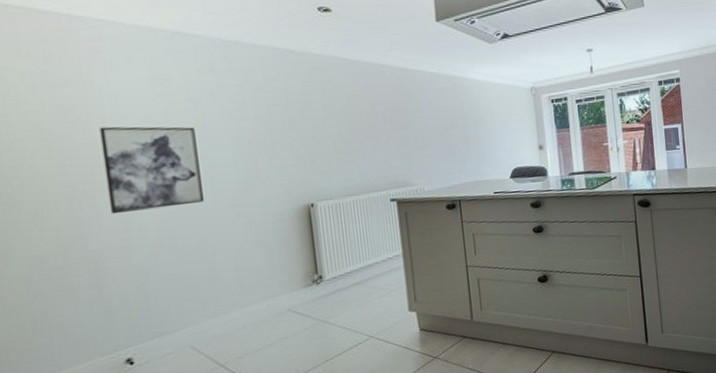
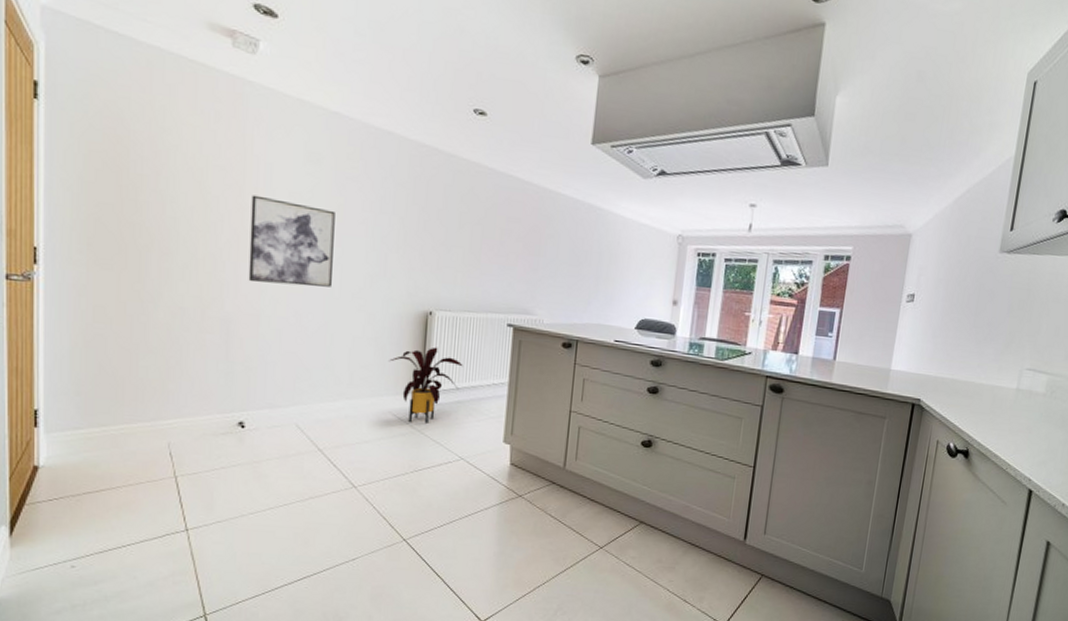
house plant: none [278,236,355,316] -> present [389,347,463,423]

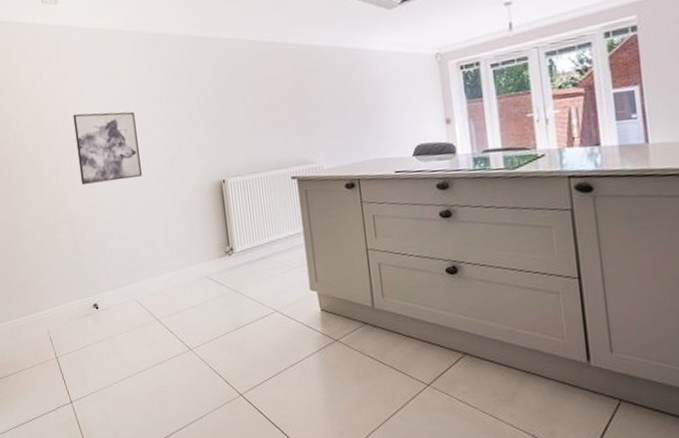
house plant: present [389,347,463,423] -> none [198,210,261,285]

